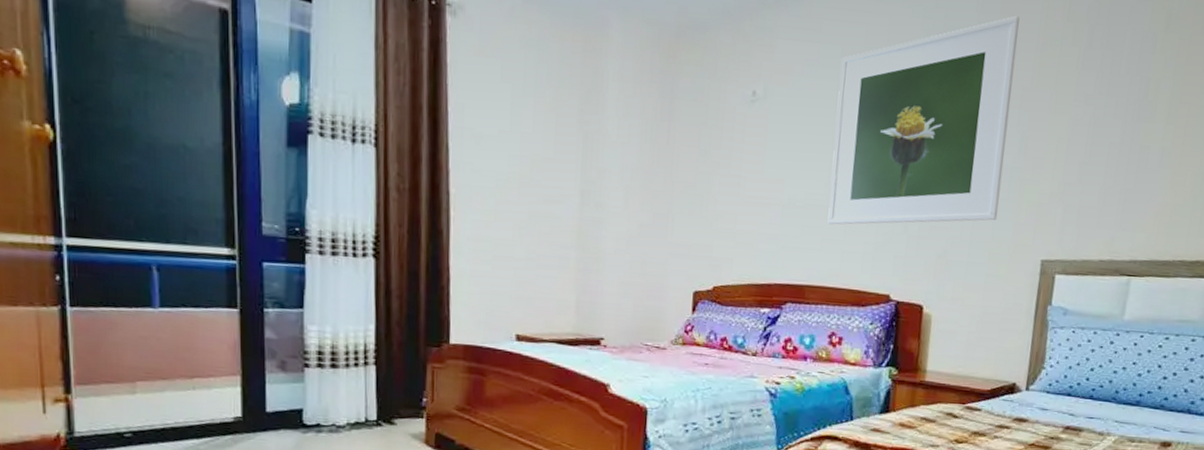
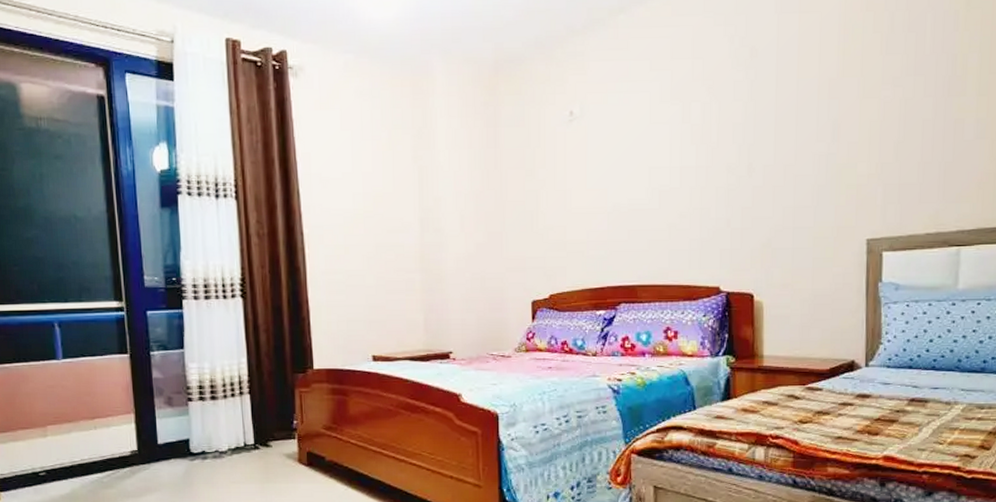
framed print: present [827,15,1020,225] -> none [650,12,820,227]

